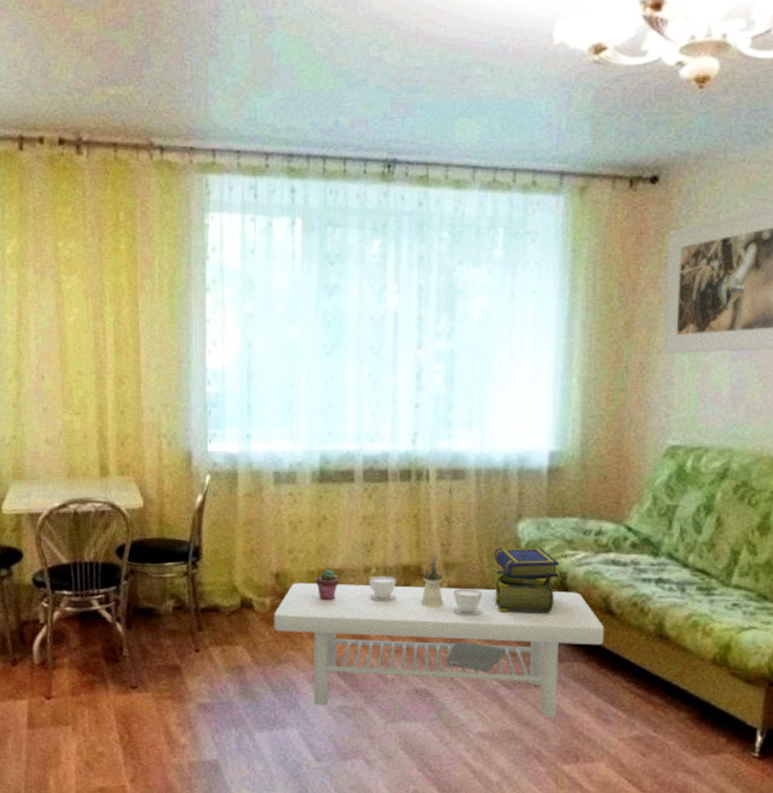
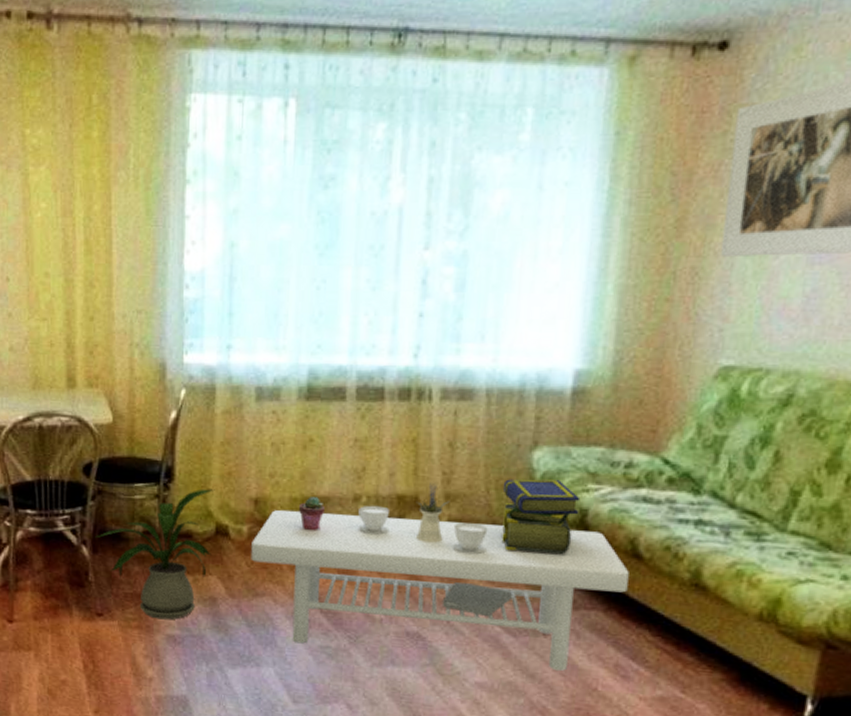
house plant: none [129,565,239,689] -> present [95,489,215,620]

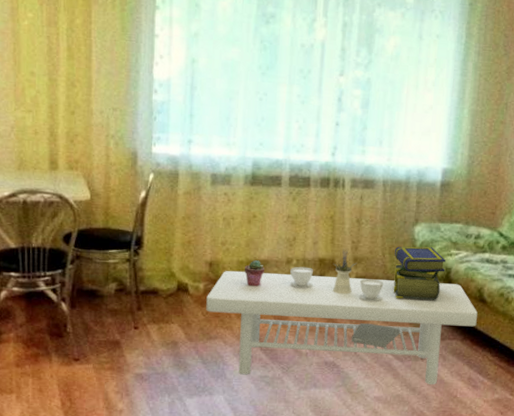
house plant: present [95,489,215,620] -> none [73,254,177,362]

